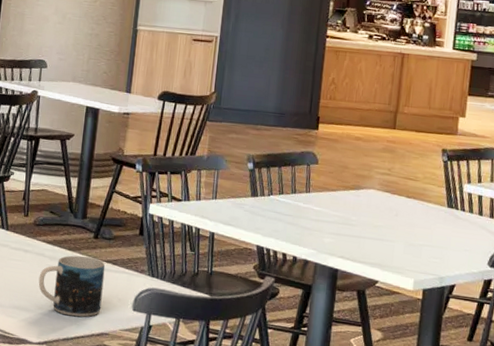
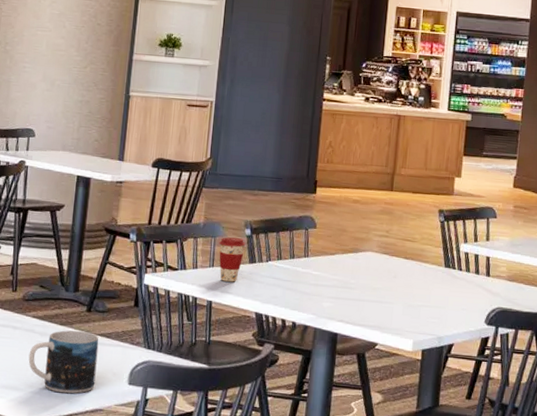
coffee cup: none [222,170,247,215] -> present [219,237,245,282]

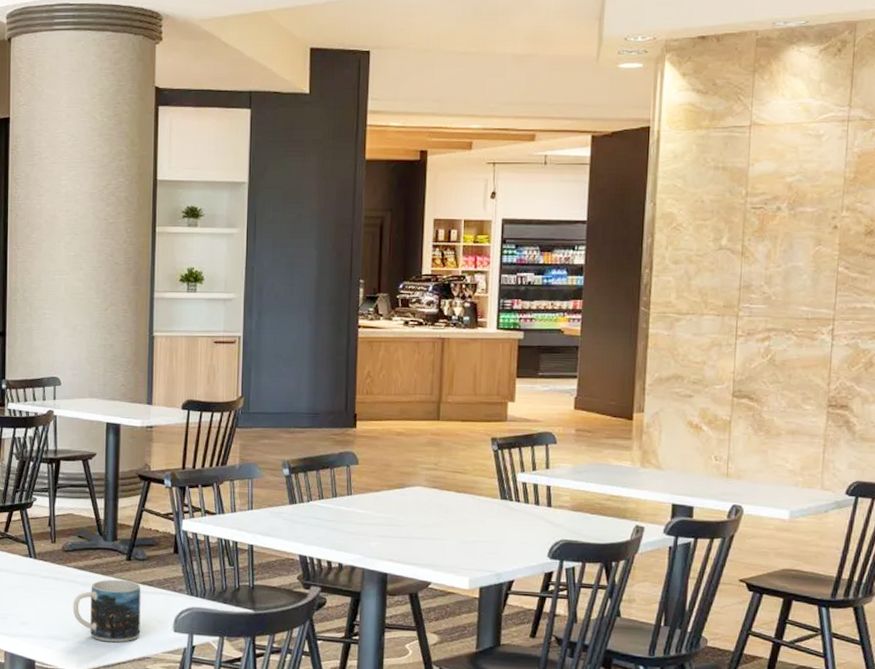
coffee cup: present [219,237,245,282] -> none [257,478,284,525]

